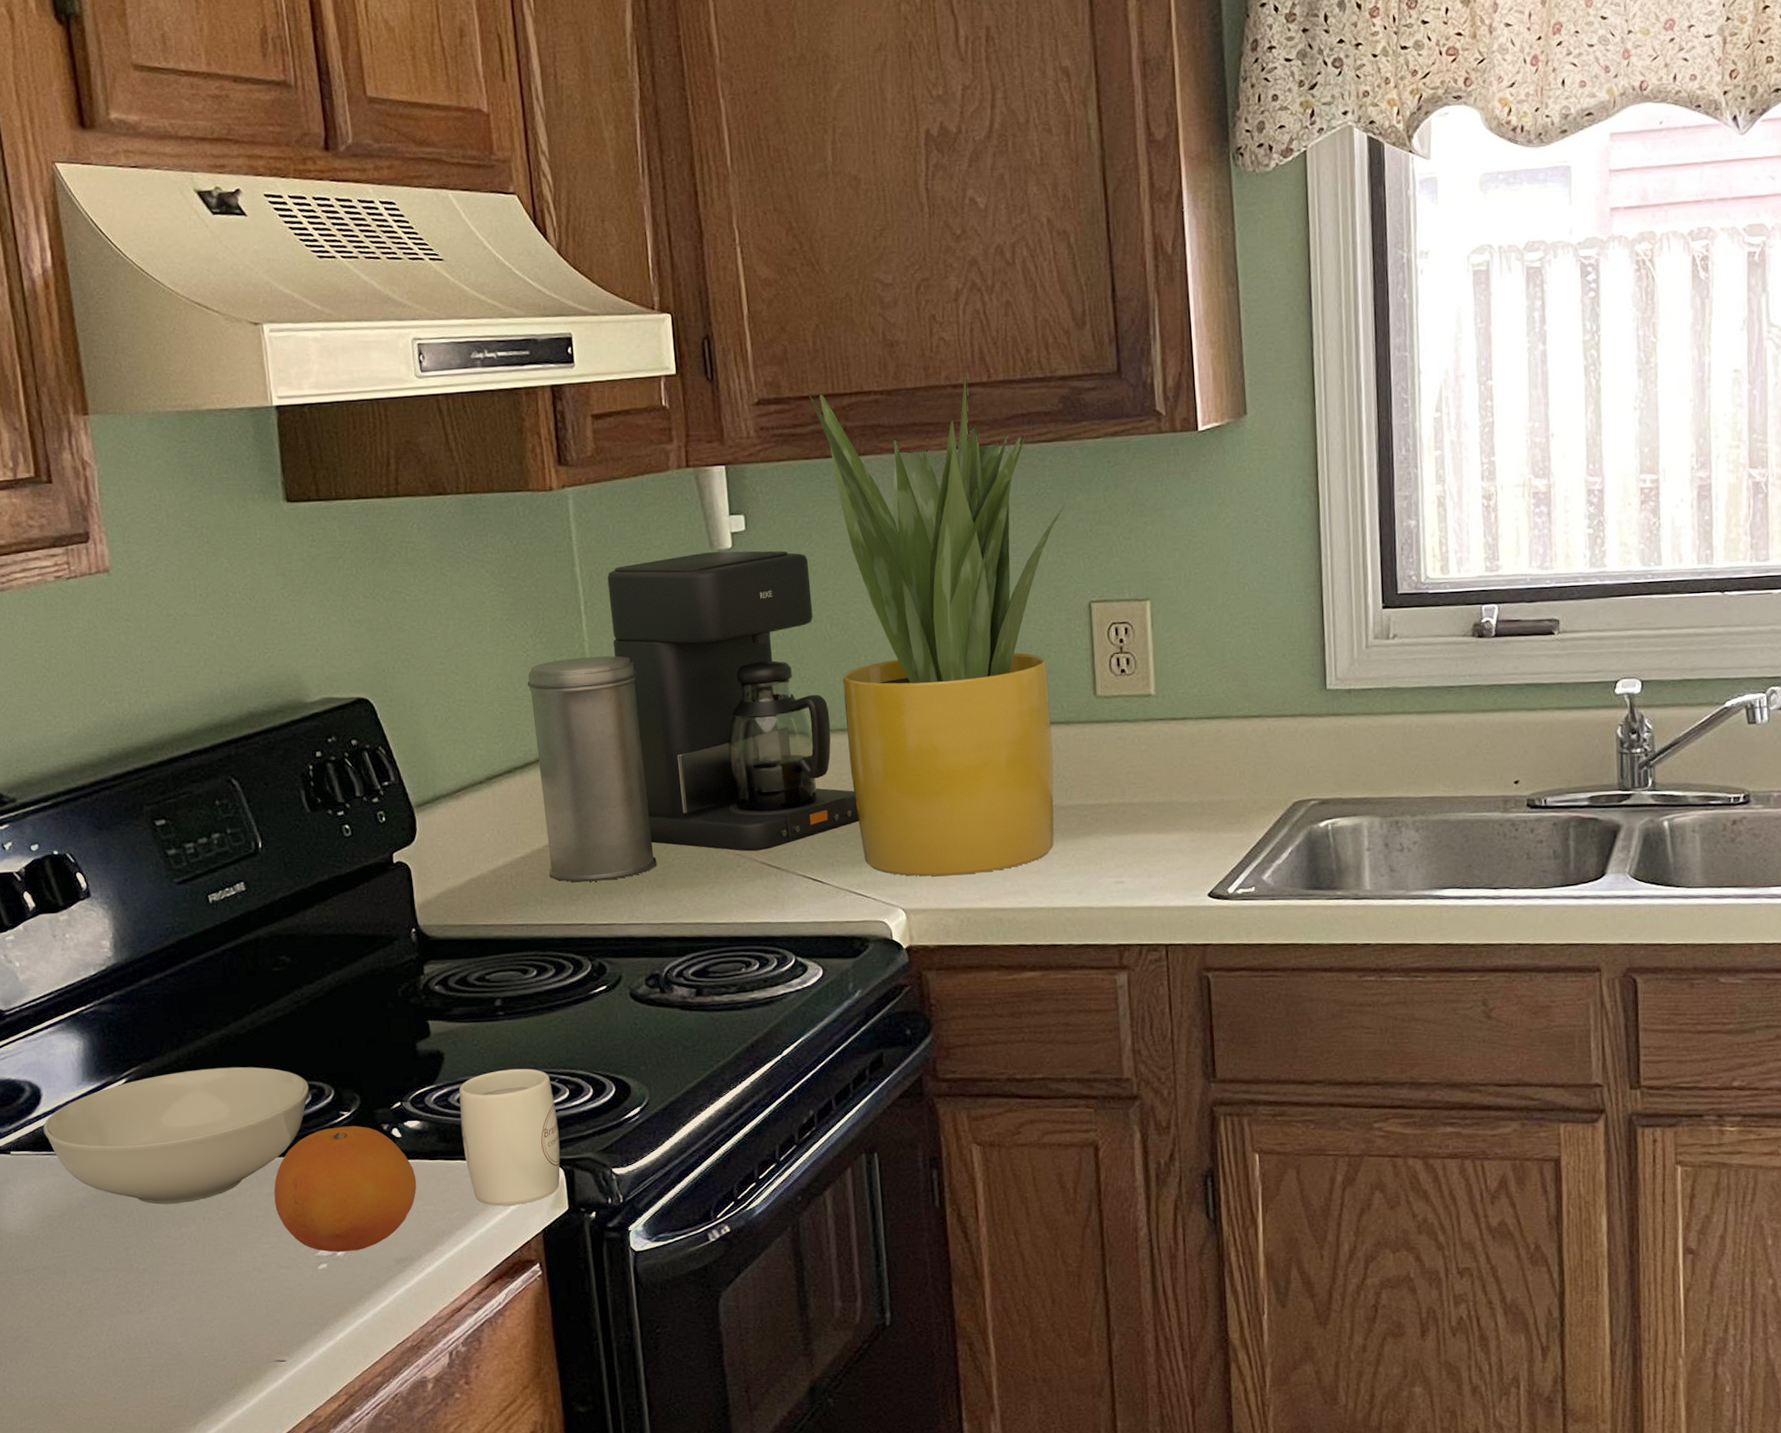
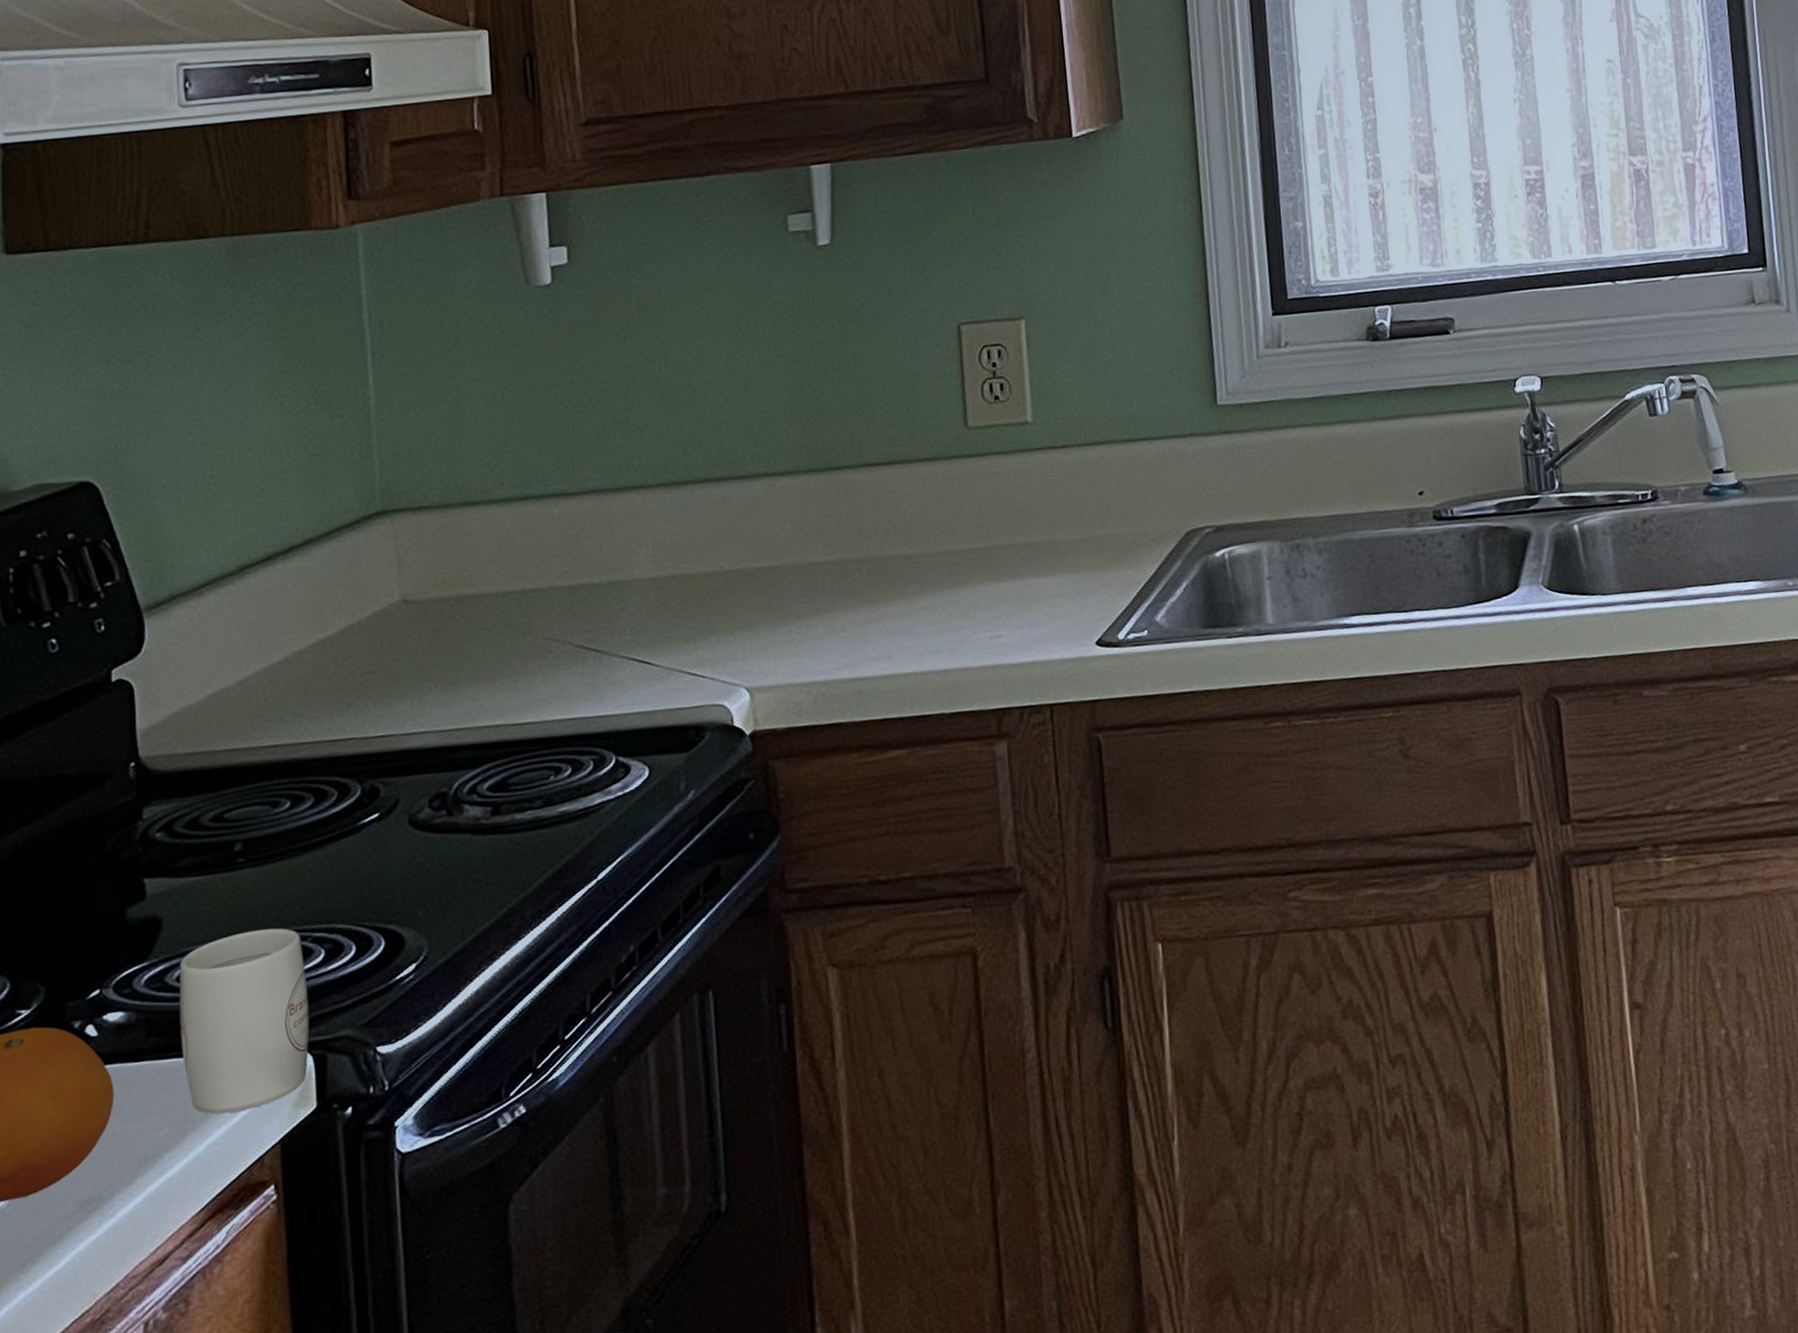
canister: present [527,656,657,883] -> none [296,413,449,688]
coffee maker: present [607,551,860,852] -> none [401,284,696,634]
planter: present [808,372,1065,877] -> none [644,84,931,648]

